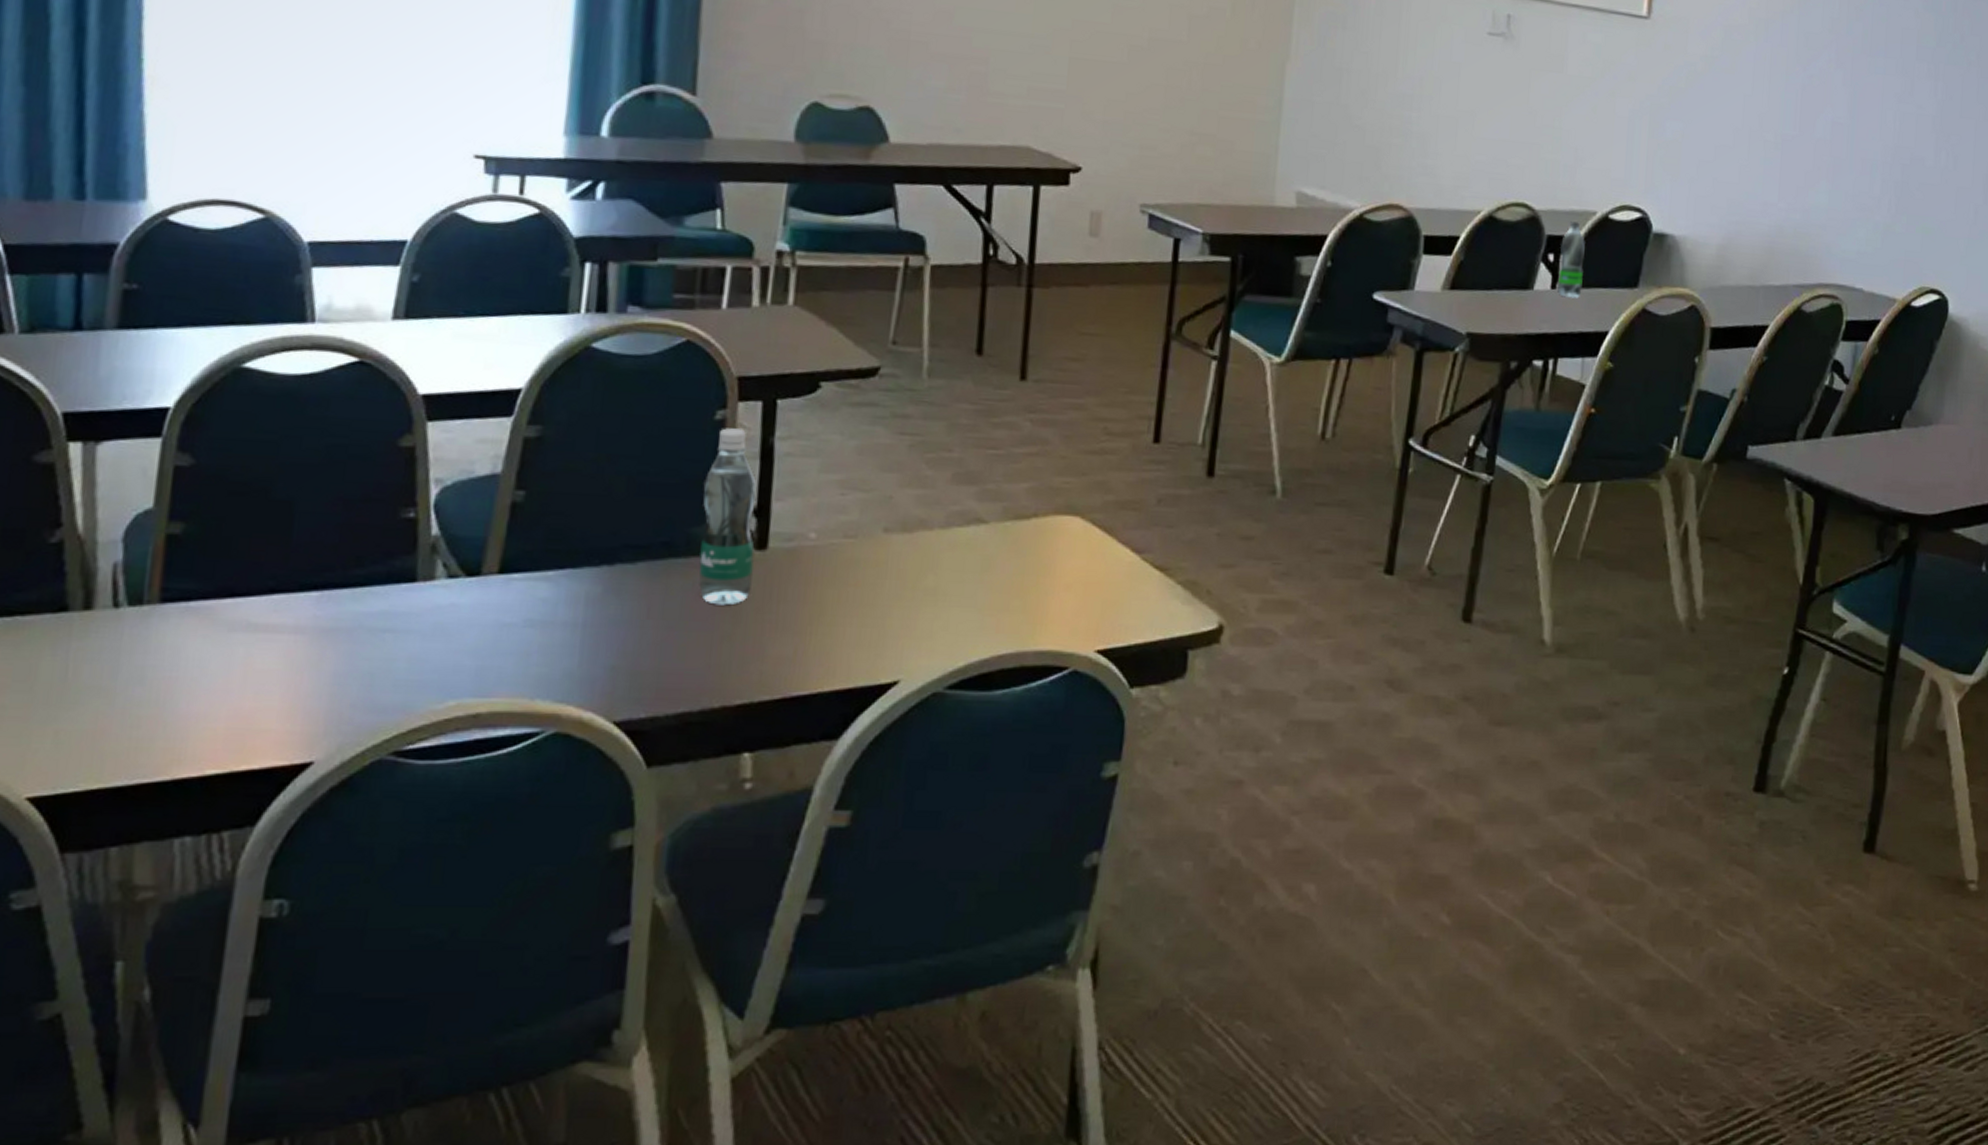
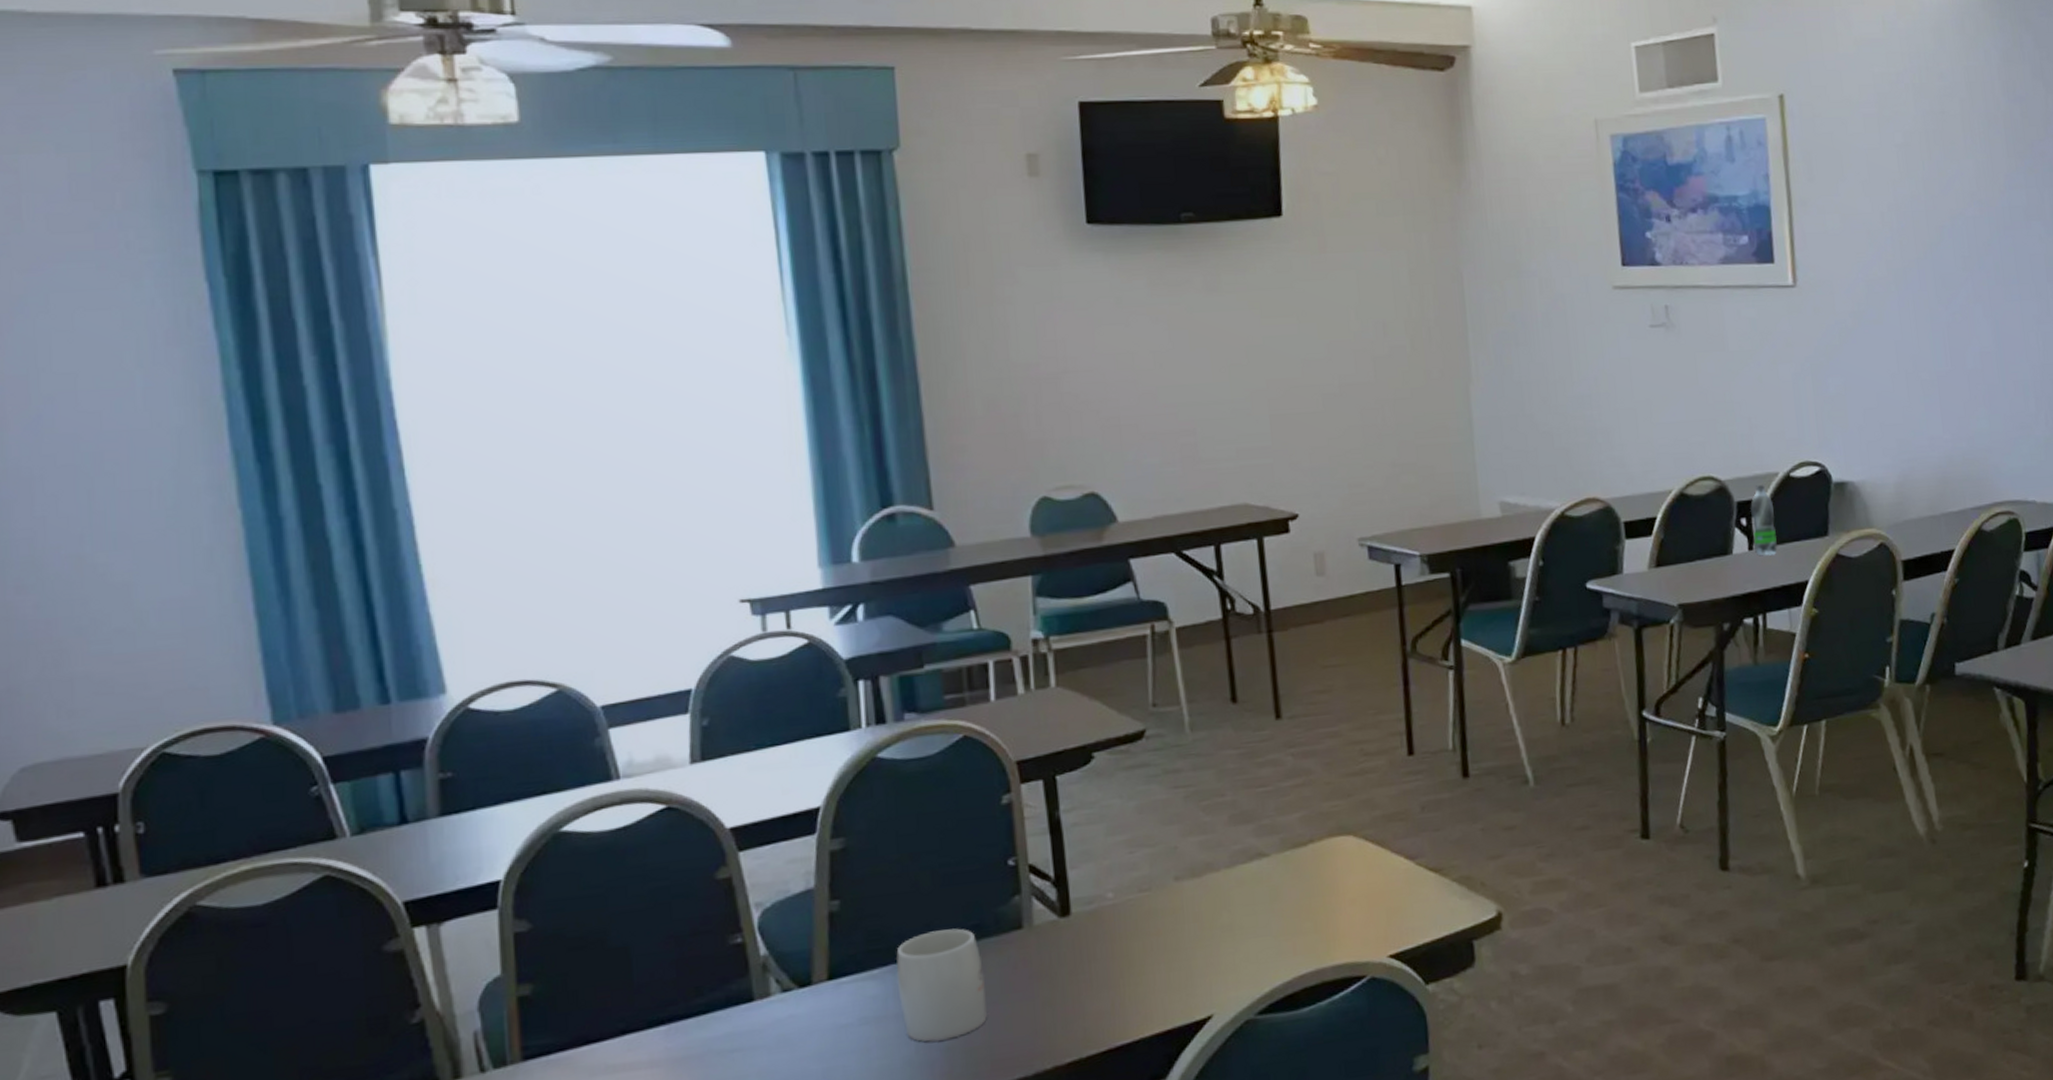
mug: none [570,541,666,659] -> present [896,928,988,1042]
bottle: present [698,428,758,606] -> none [1001,808,1062,974]

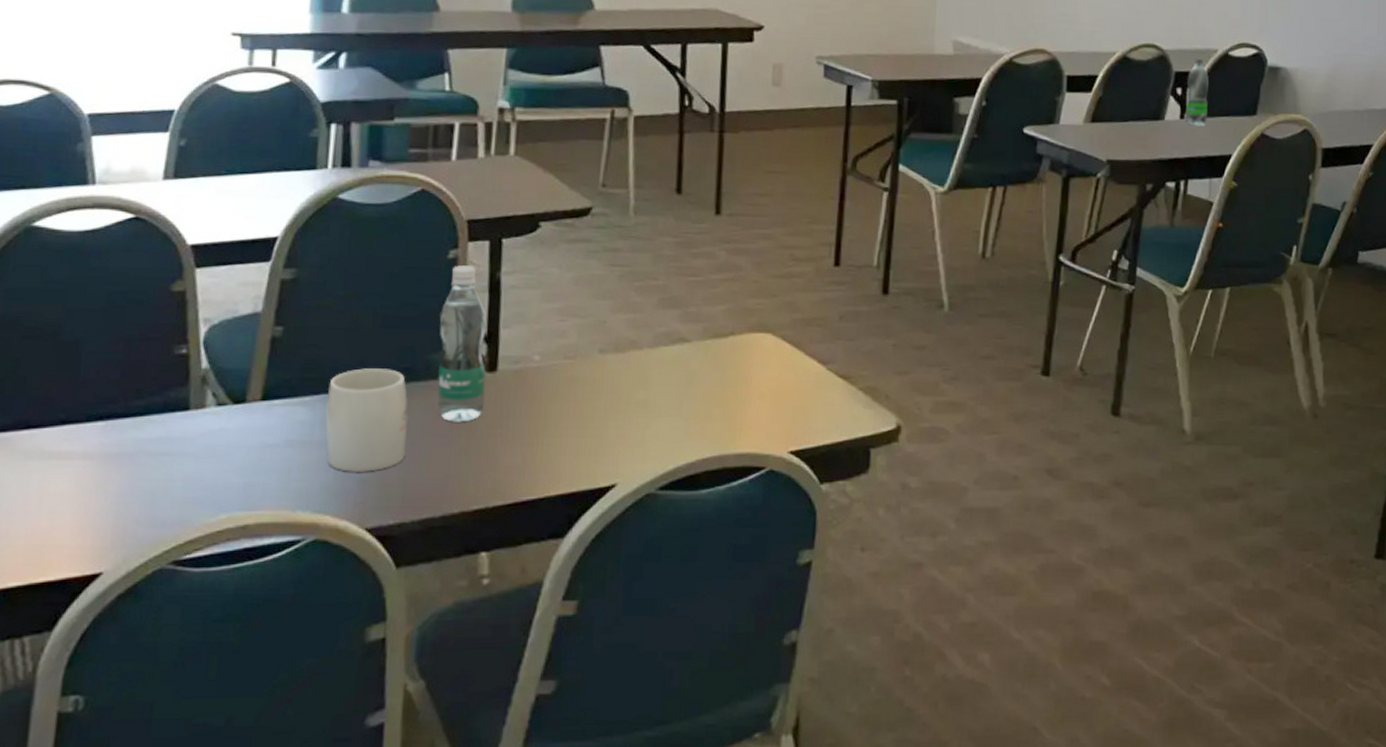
bottle: none [1001,808,1062,974] -> present [437,265,487,422]

